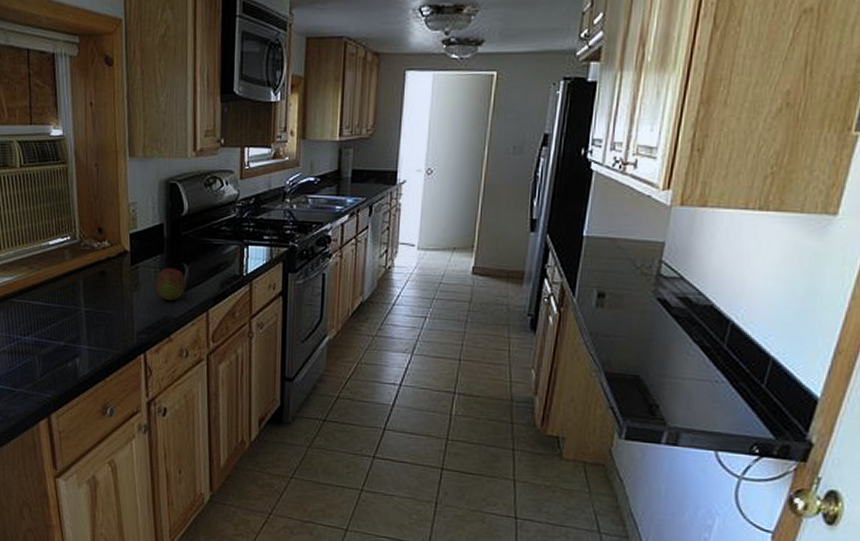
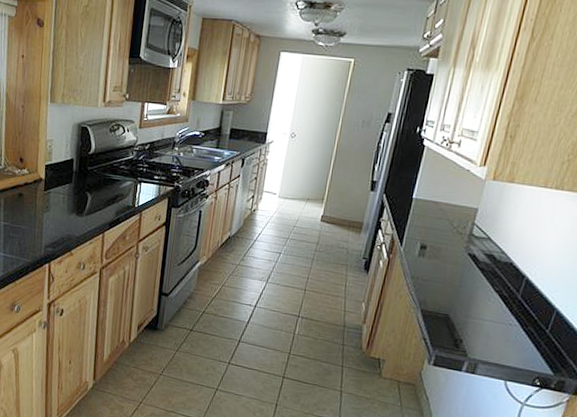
fruit: present [155,267,186,300] -> none [62,194,88,222]

